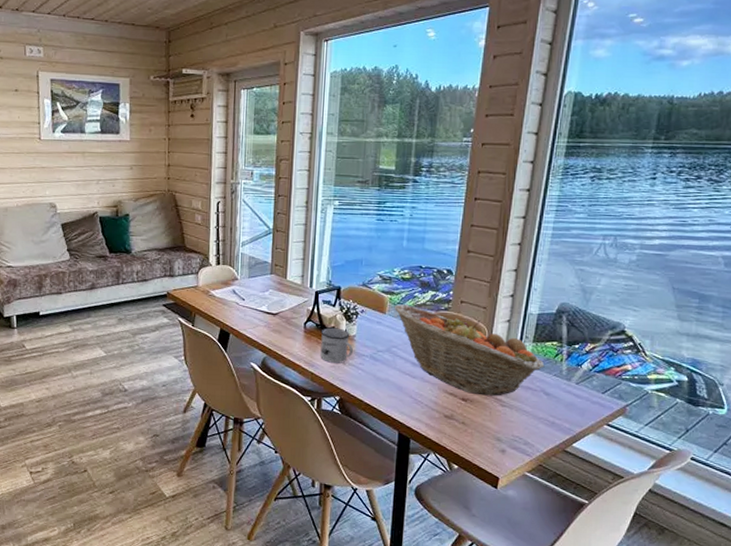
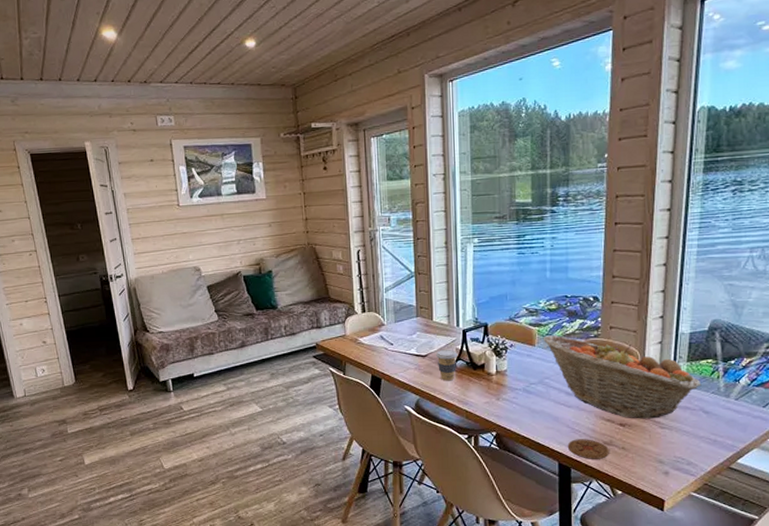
coffee cup: none [286,310,308,342] -> present [435,350,457,381]
mug: present [320,327,353,363] -> none [471,364,505,399]
coaster: none [408,410,449,432] -> present [567,439,609,459]

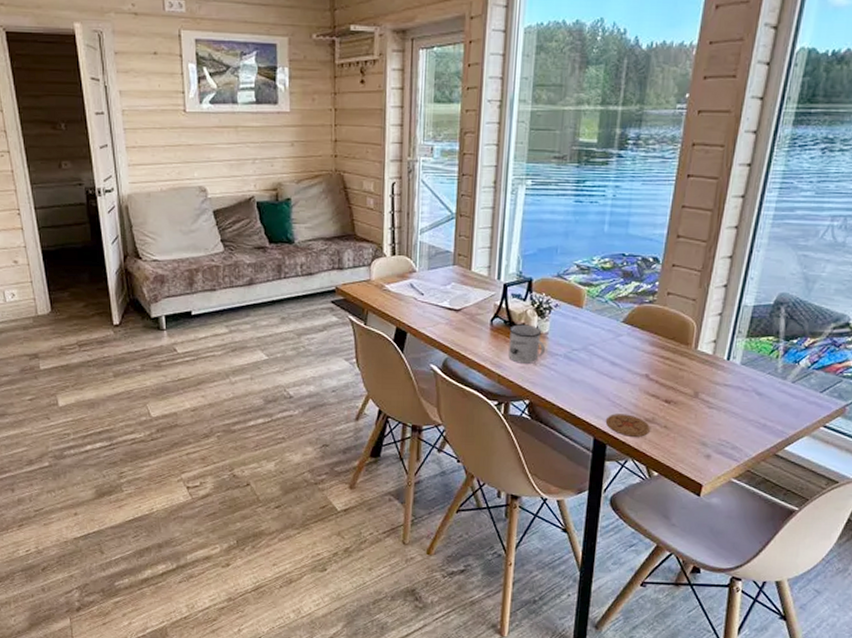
coffee cup: present [435,350,457,381] -> none [470,305,495,340]
mug: none [471,364,505,399] -> present [508,324,545,364]
fruit basket: present [543,335,702,419] -> none [592,297,758,397]

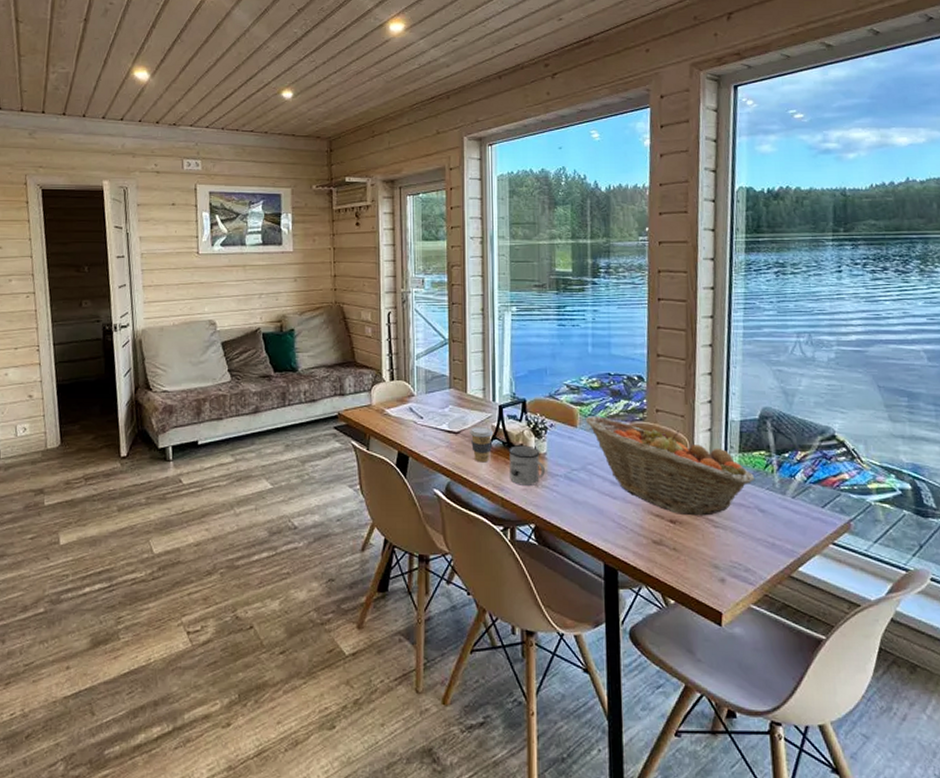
coffee cup: none [470,305,495,340] -> present [469,427,493,463]
fruit basket: none [592,297,758,397] -> present [585,416,755,516]
coaster: present [605,413,650,437] -> none [613,536,659,561]

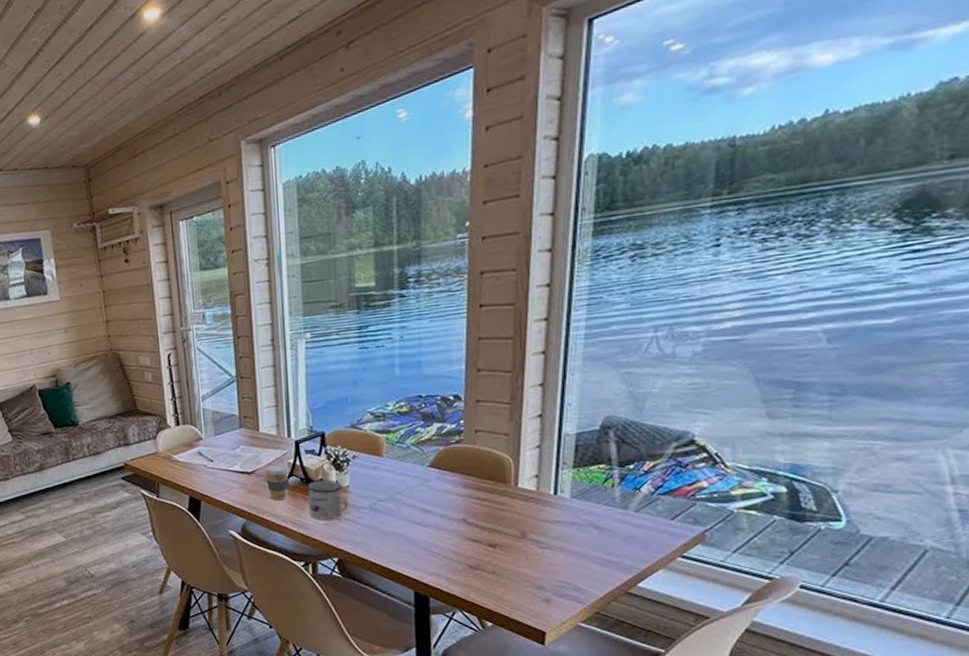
fruit basket: present [585,416,755,516] -> none [392,442,592,538]

